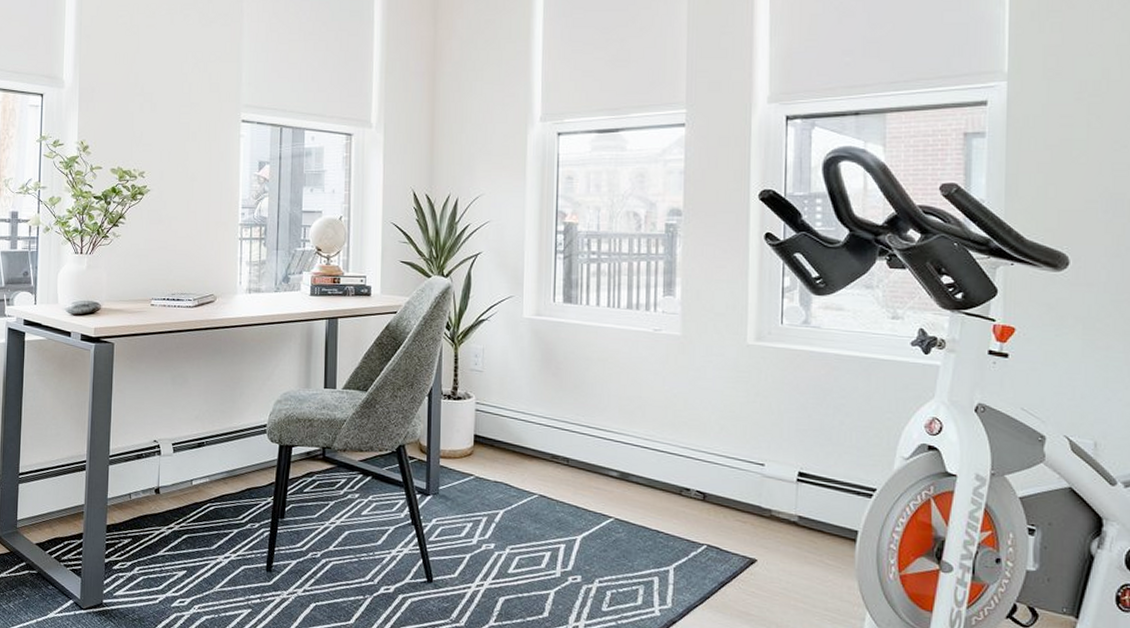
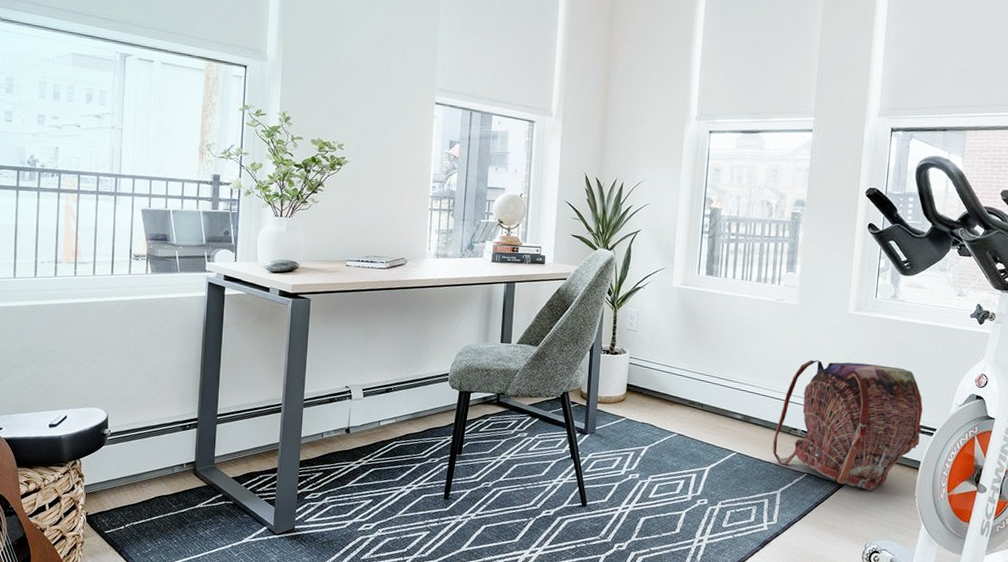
backpack: none [659,403,857,569] -> present [772,360,923,491]

